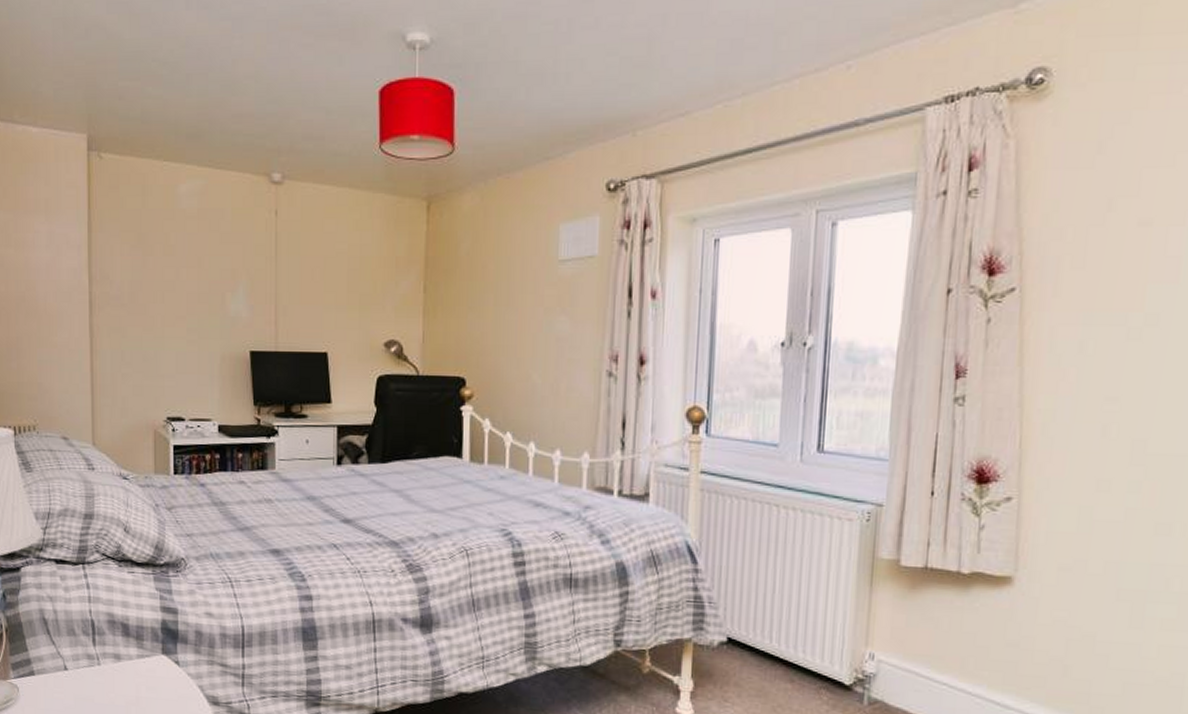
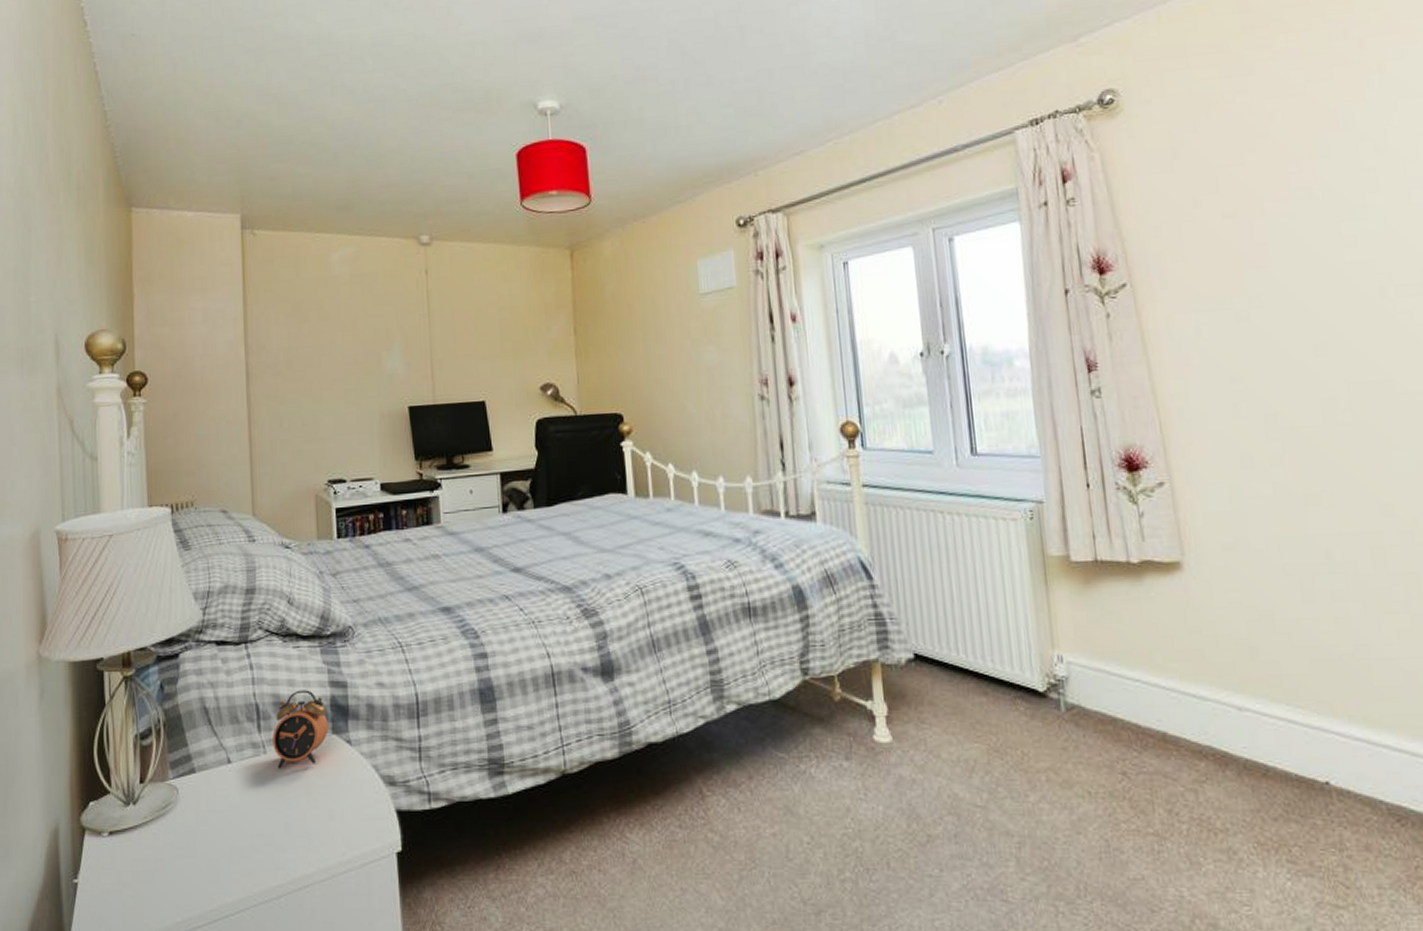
alarm clock: none [106,611,158,679] -> present [272,690,328,768]

